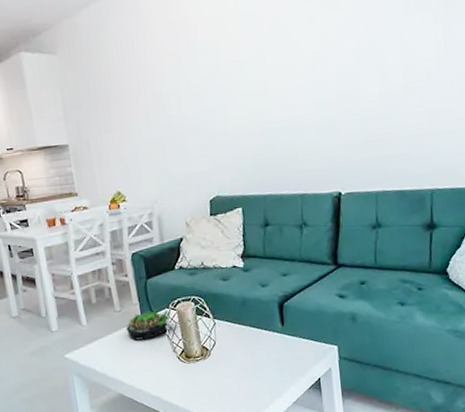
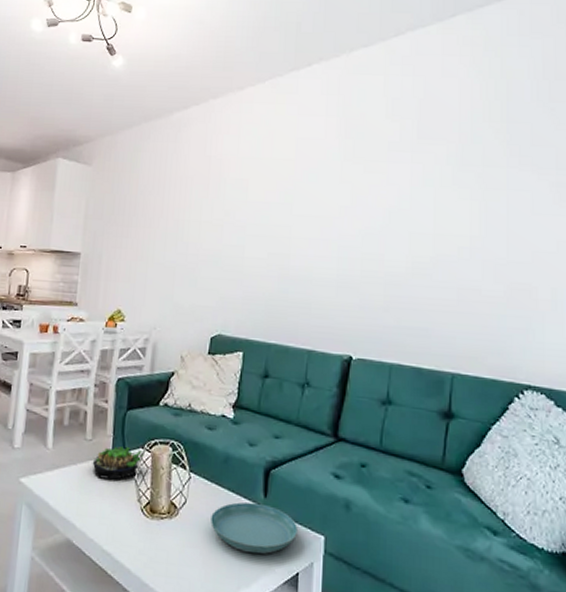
saucer: none [239,331,314,372] -> present [211,502,298,554]

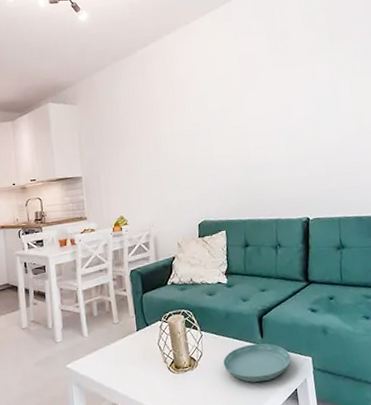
succulent plant: present [92,446,143,480] -> none [122,321,162,351]

